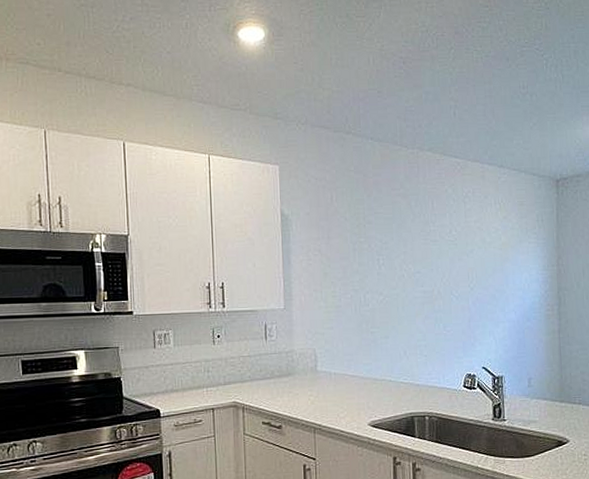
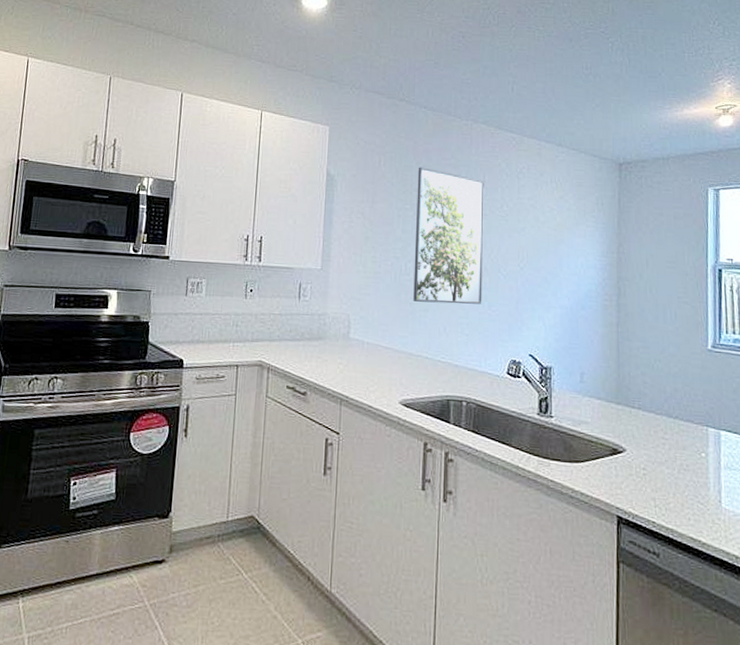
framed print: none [369,199,438,330] -> present [413,167,485,304]

